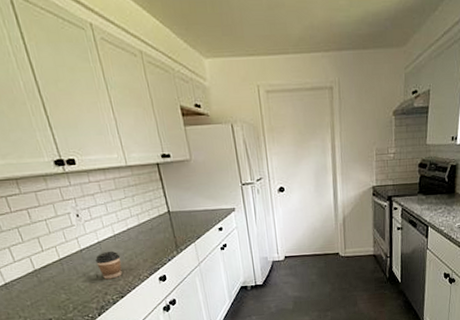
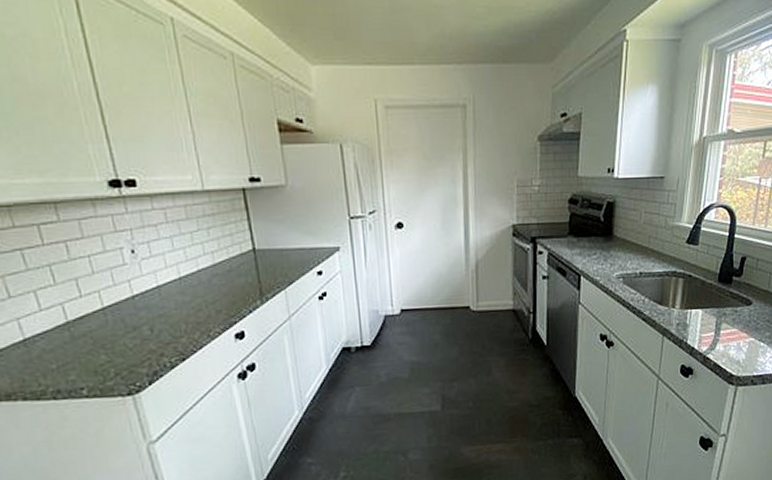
coffee cup: present [94,250,123,280] -> none [150,298,187,336]

